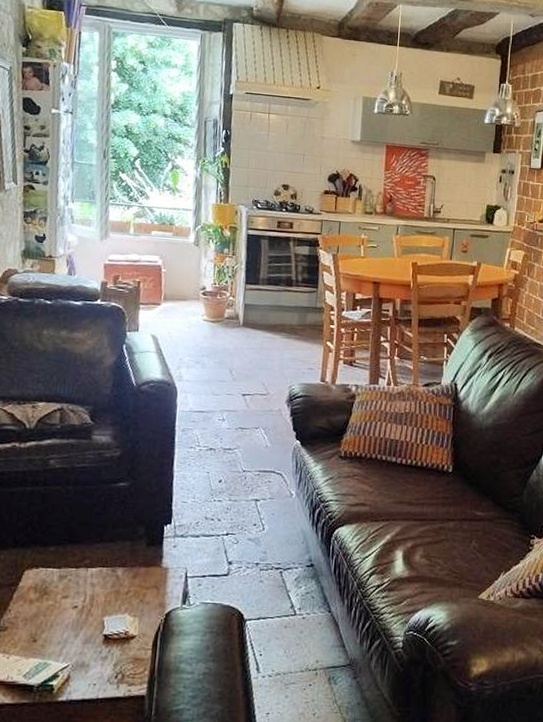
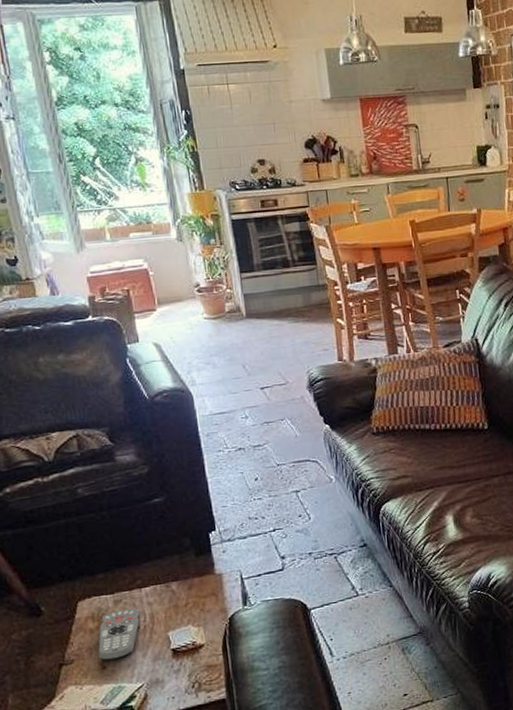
remote control: none [32,585,82,635] -> present [98,608,140,661]

